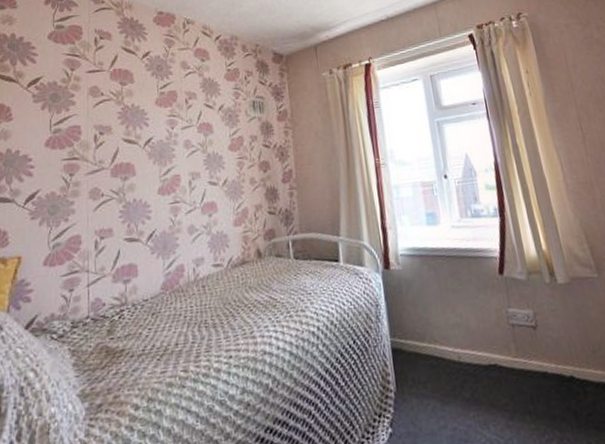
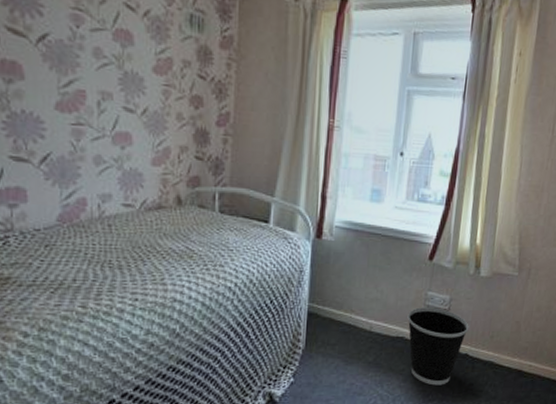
wastebasket: none [494,325,565,421] -> present [407,307,469,386]

